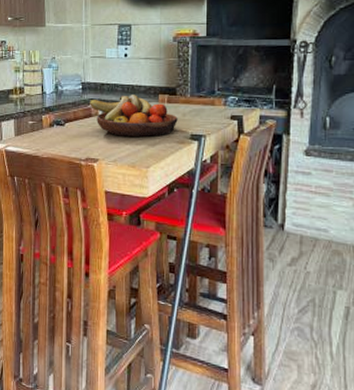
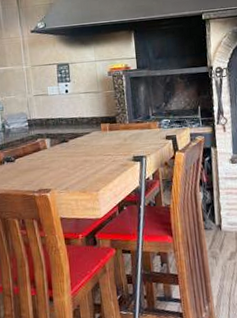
fruit bowl: present [88,95,178,137] -> none [36,126,120,166]

